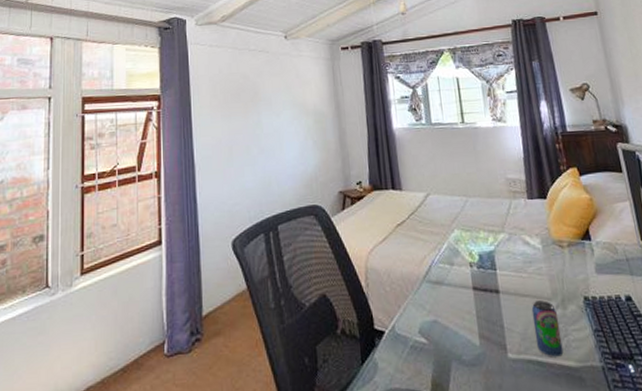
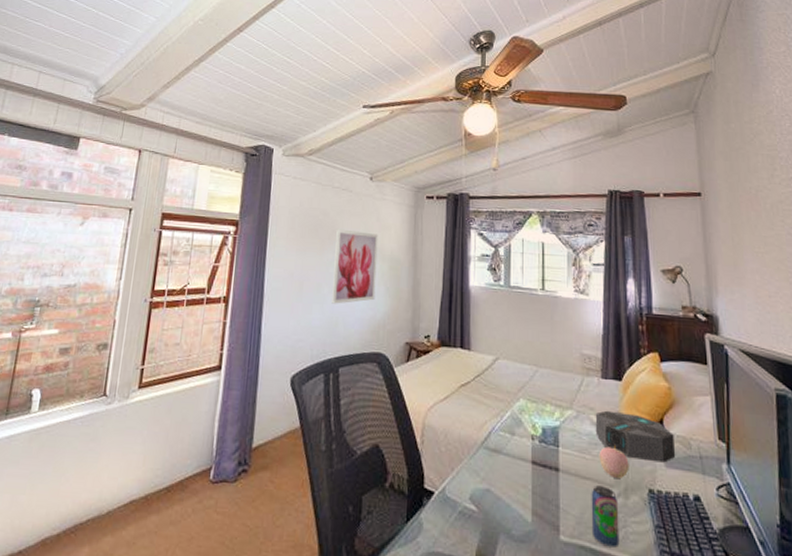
wall art: none [258,90,304,164] -> present [332,229,378,304]
speaker: none [526,228,604,271] -> present [595,410,675,463]
apple: none [534,260,564,292] -> present [599,445,629,479]

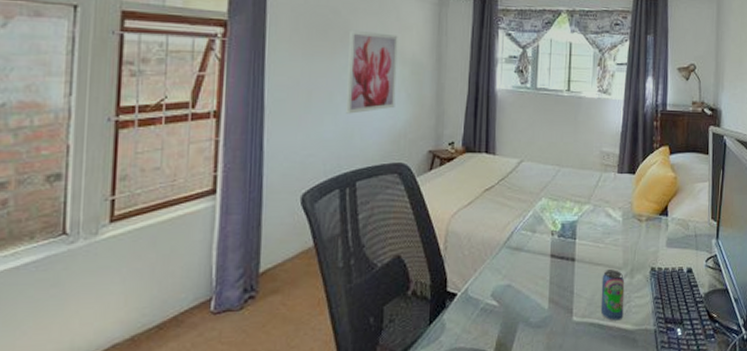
speaker: present [595,410,675,463] -> none [609,202,676,244]
apple: present [599,445,629,479] -> none [610,233,636,262]

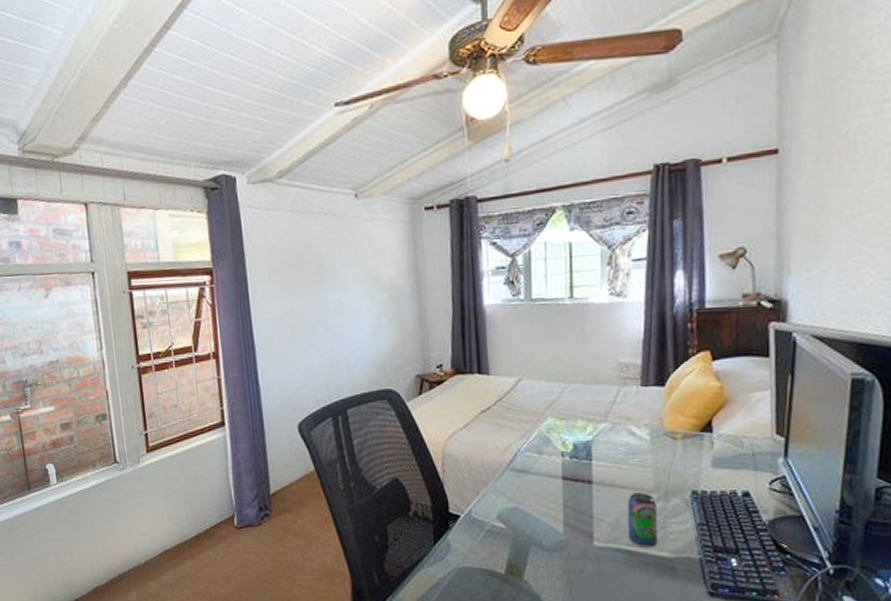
wall art: present [346,29,398,114] -> none [324,260,377,345]

